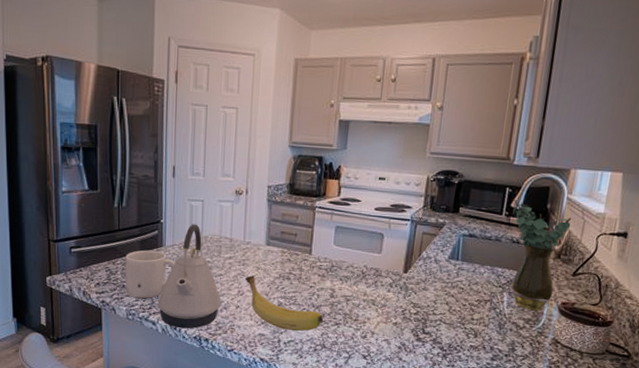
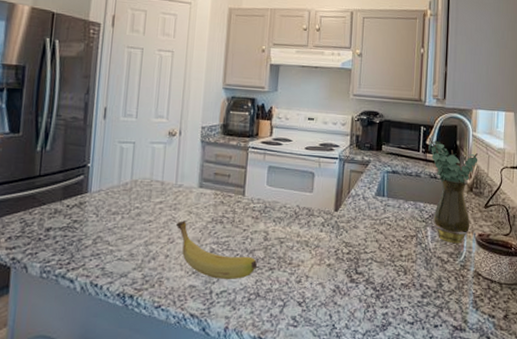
mug: present [125,250,175,299] -> none [42,197,101,253]
kettle: present [158,224,221,329] -> none [78,167,149,285]

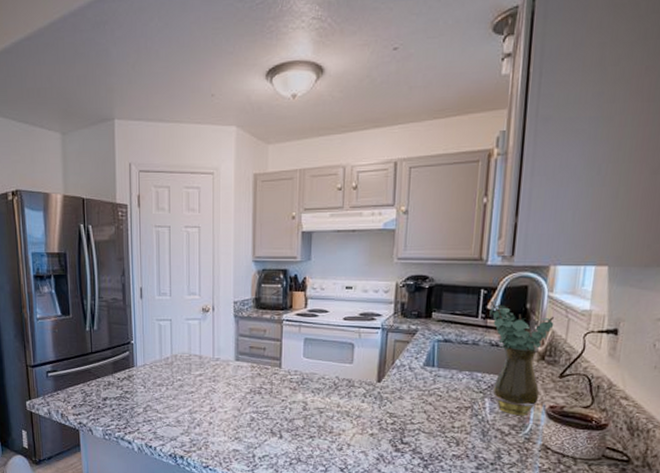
banana: present [175,220,257,280] -> none [216,391,297,446]

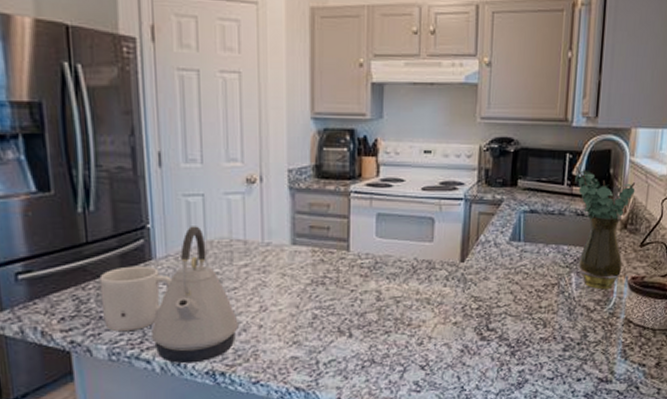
mug: none [99,371,147,419] -> present [99,265,172,332]
kettle: none [133,343,194,447] -> present [152,226,238,364]

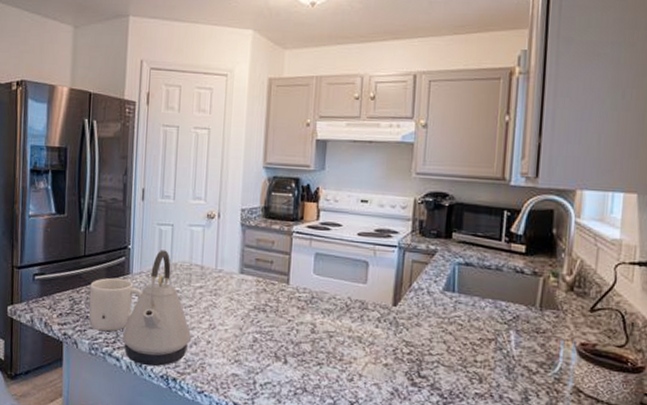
vase: present [575,167,636,290] -> none [513,224,583,353]

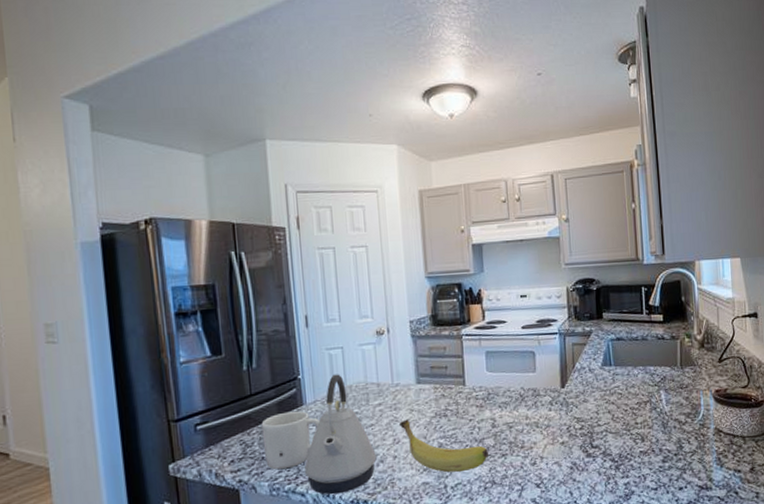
banana: none [216,307,303,372] -> present [398,419,488,473]

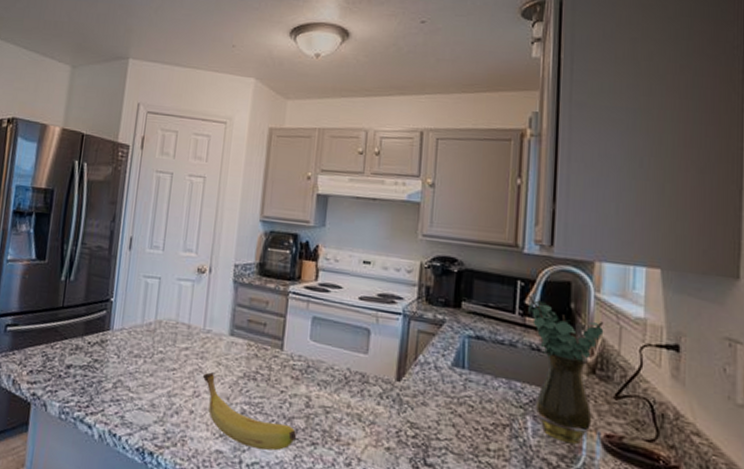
mug: present [261,410,320,469] -> none [62,333,122,394]
kettle: present [305,374,377,495] -> none [97,304,173,437]
vase: none [651,298,707,404] -> present [528,296,604,445]

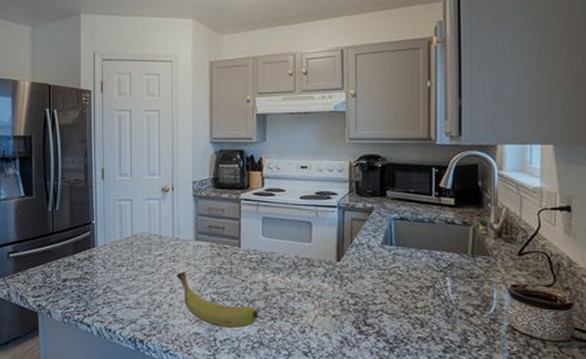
vase: present [528,296,604,445] -> none [443,180,507,296]

